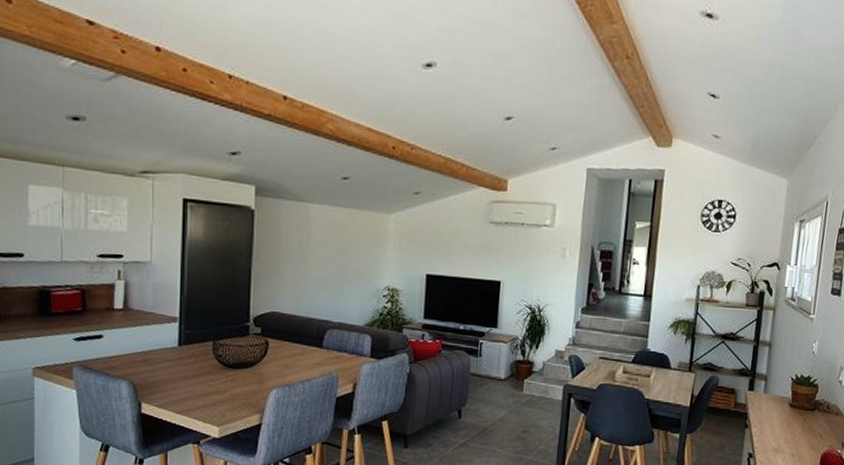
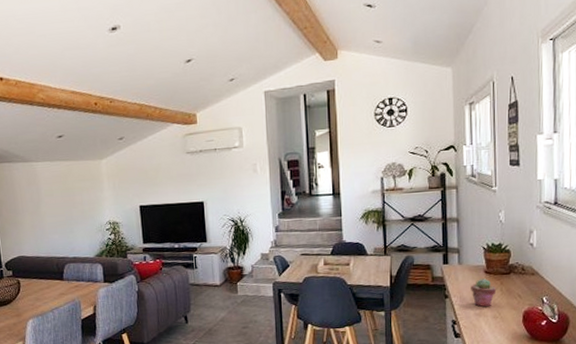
potted succulent: none [772,412,799,444] -> present [471,278,497,307]

